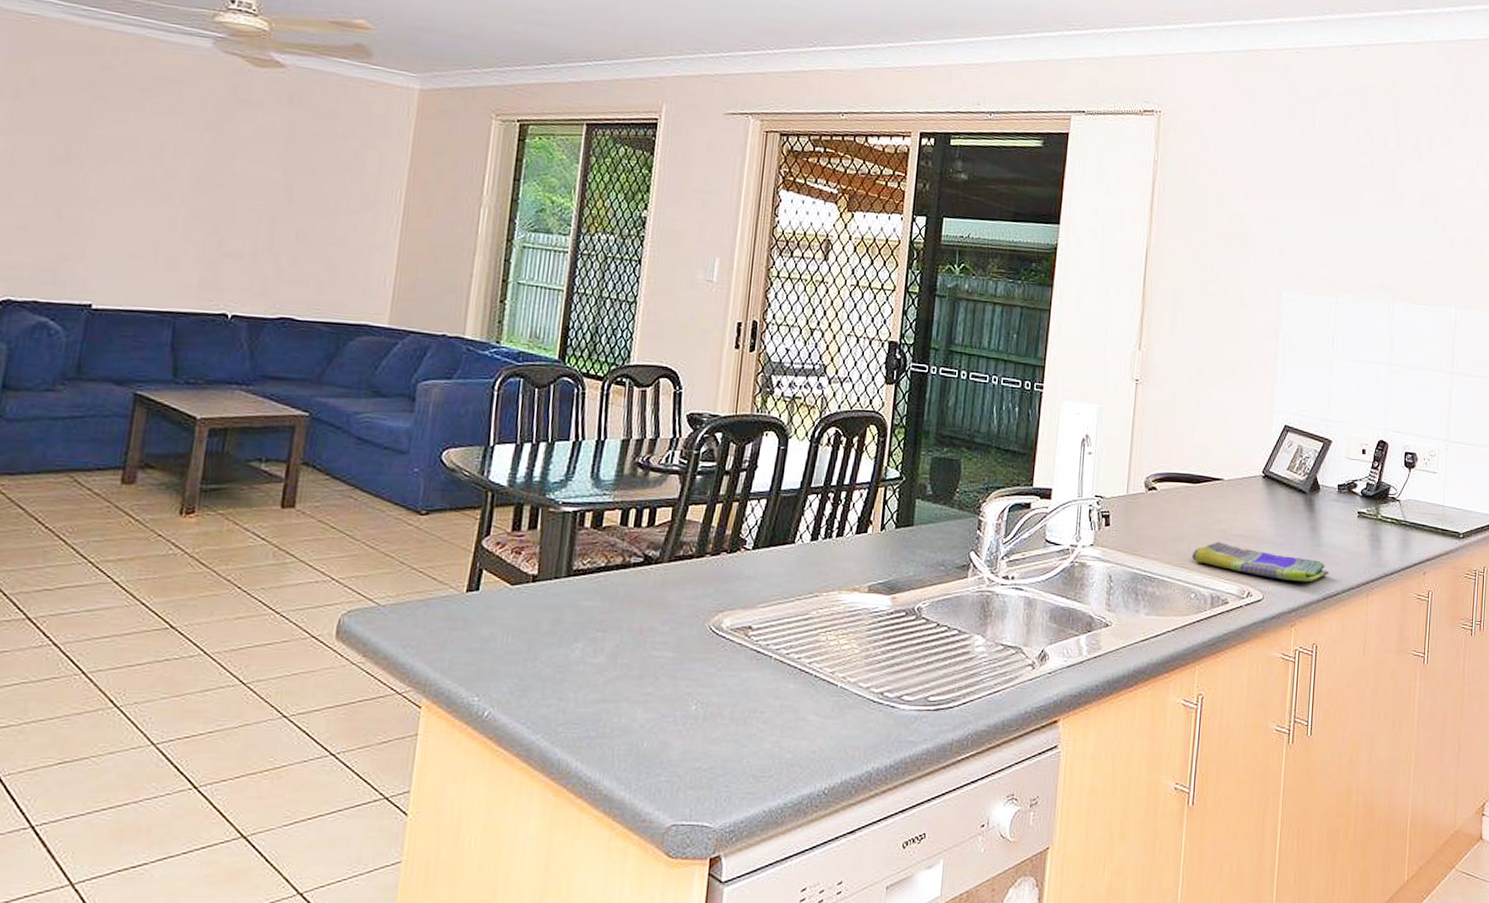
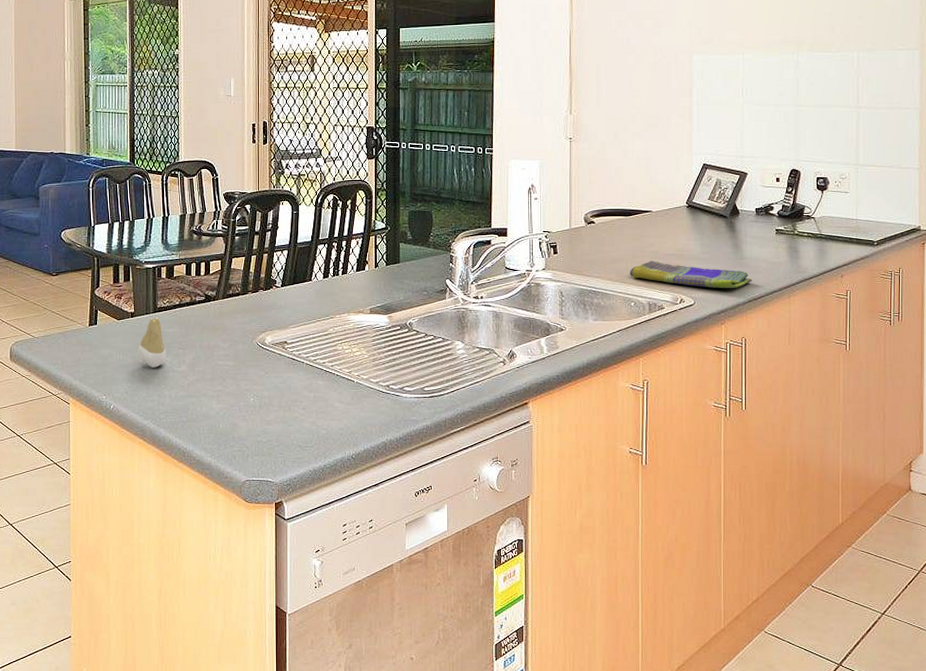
tooth: none [535,584,579,657] -> present [138,318,167,367]

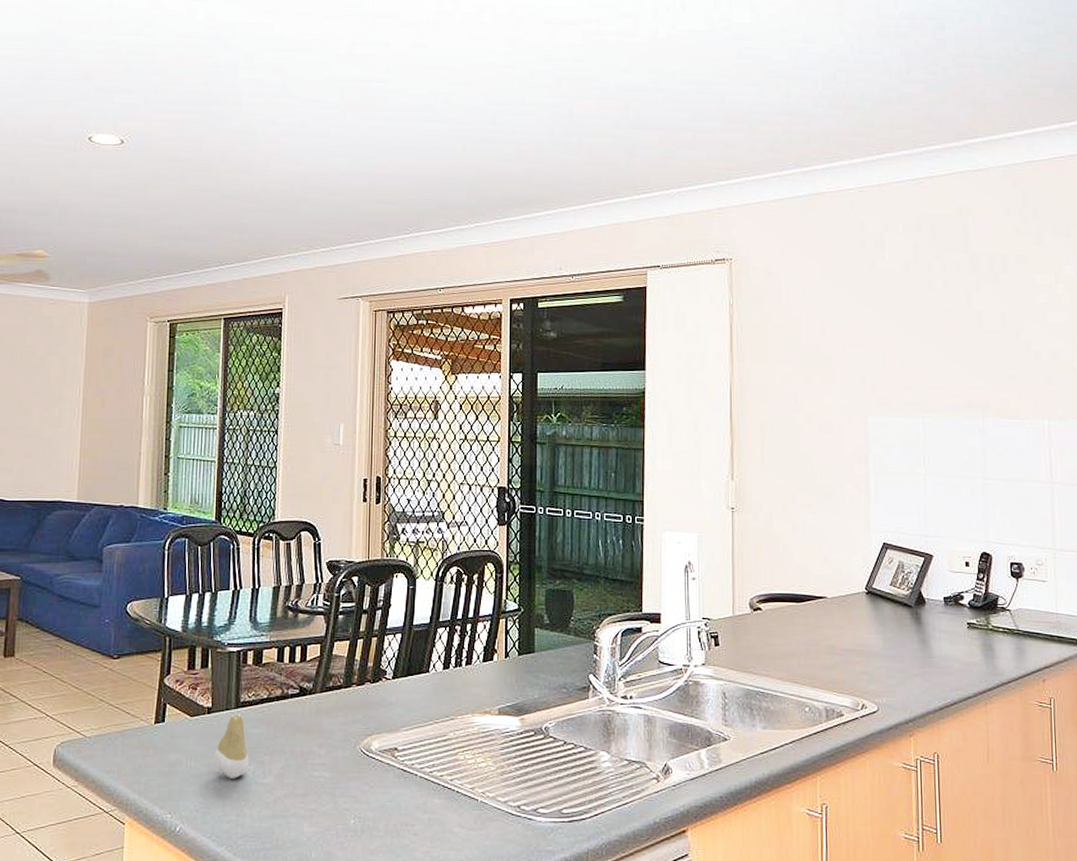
dish towel: present [629,260,753,289] -> none [802,656,944,693]

